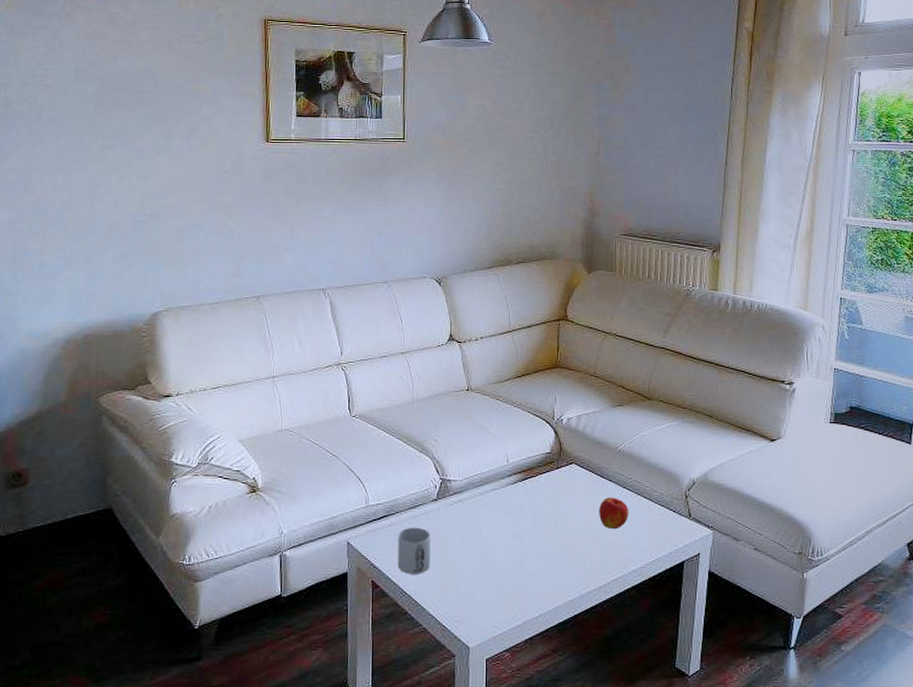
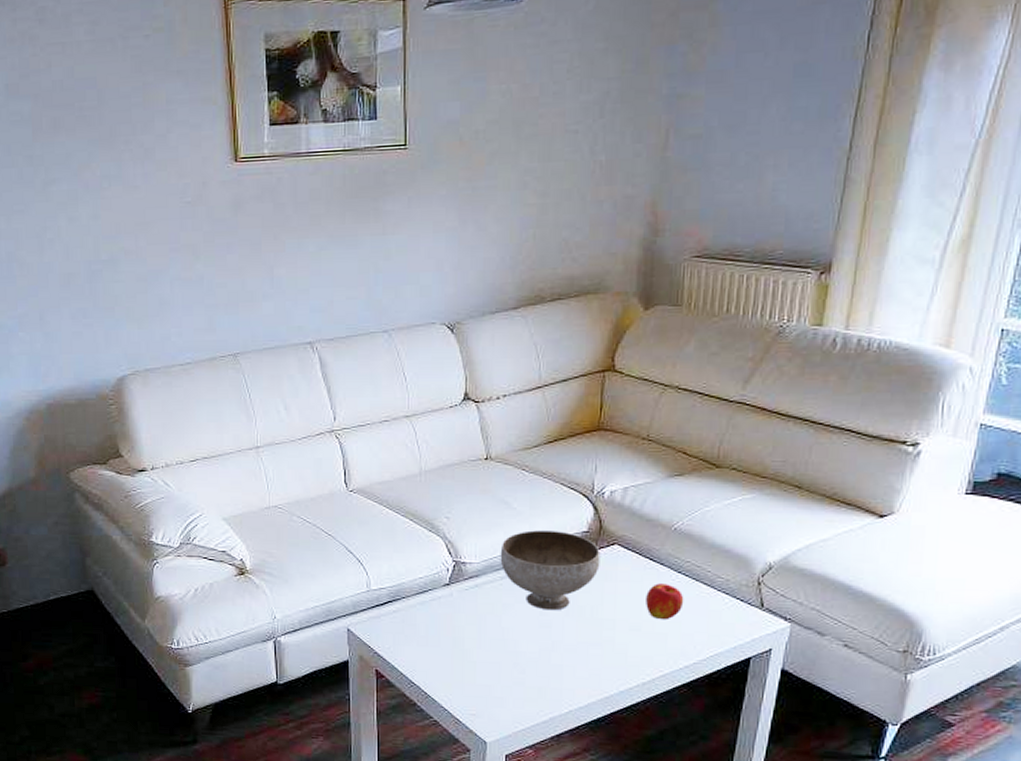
mug: present [397,527,431,574] -> none [404,614,442,665]
bowl: none [479,451,561,522] -> present [500,530,600,611]

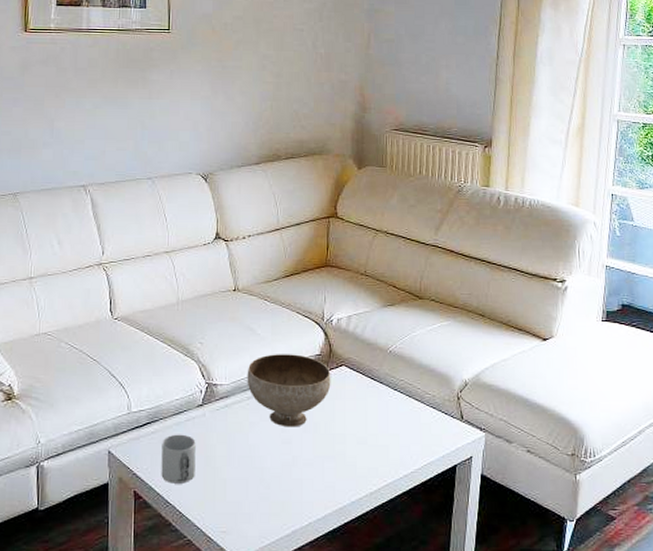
mug: none [404,614,442,665] -> present [161,434,196,484]
apple: present [646,583,684,619] -> none [370,400,401,432]

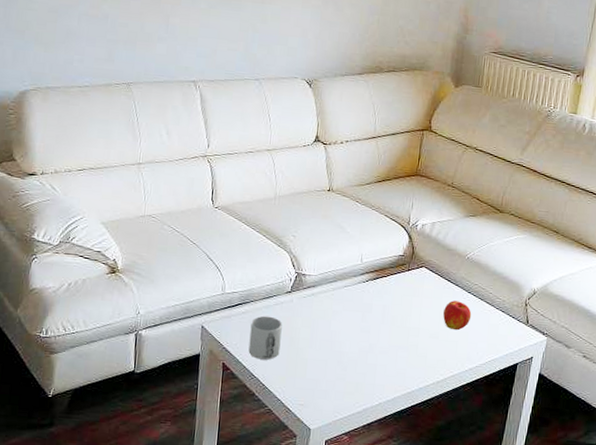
bowl: present [247,354,331,428] -> none [333,251,412,319]
apple: none [370,400,401,432] -> present [443,300,472,330]

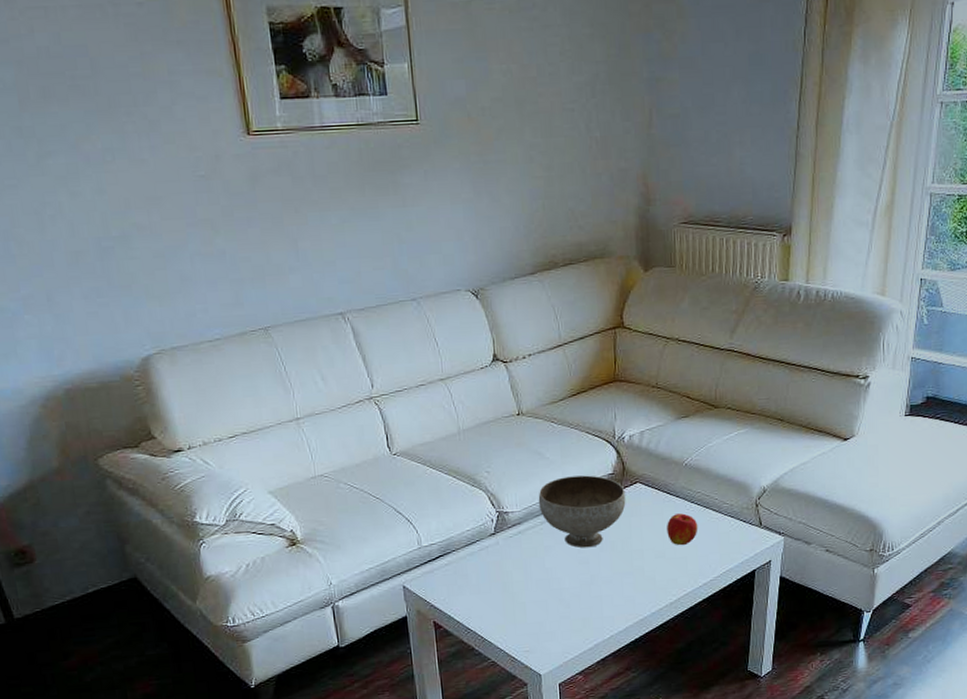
mug: present [248,316,282,360] -> none [457,563,494,611]
bowl: none [333,251,412,319] -> present [538,475,626,548]

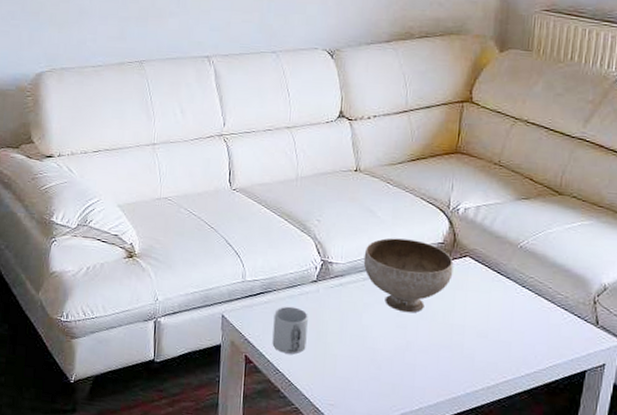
mug: none [457,563,494,611] -> present [272,306,308,354]
apple: present [667,513,698,545] -> none [493,295,528,329]

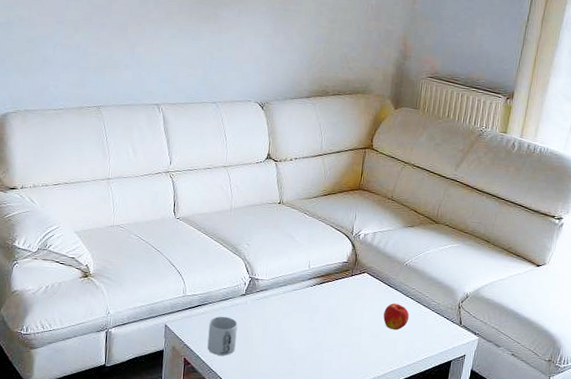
bowl: present [363,237,454,313] -> none [284,258,355,319]
apple: none [493,295,528,329] -> present [383,303,410,330]

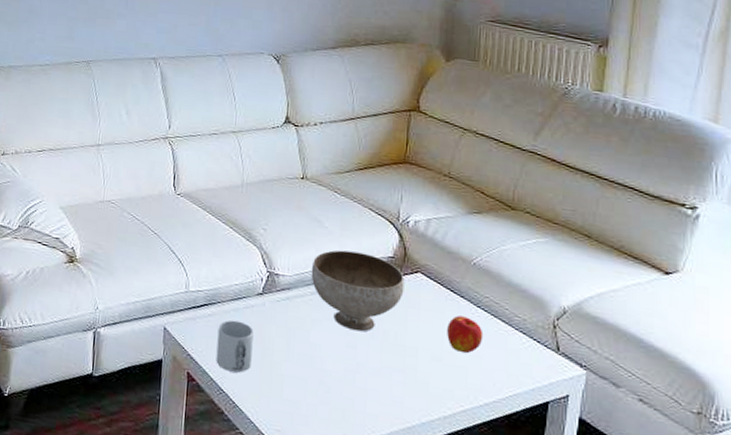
bowl: none [284,258,355,319] -> present [311,250,405,332]

